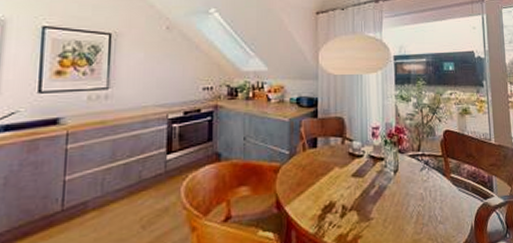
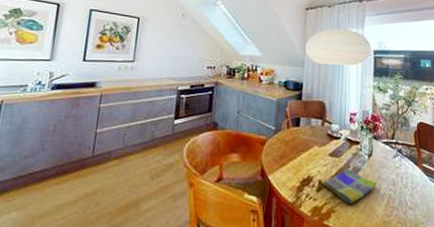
dish towel: none [345,188,405,227] -> present [321,169,377,205]

